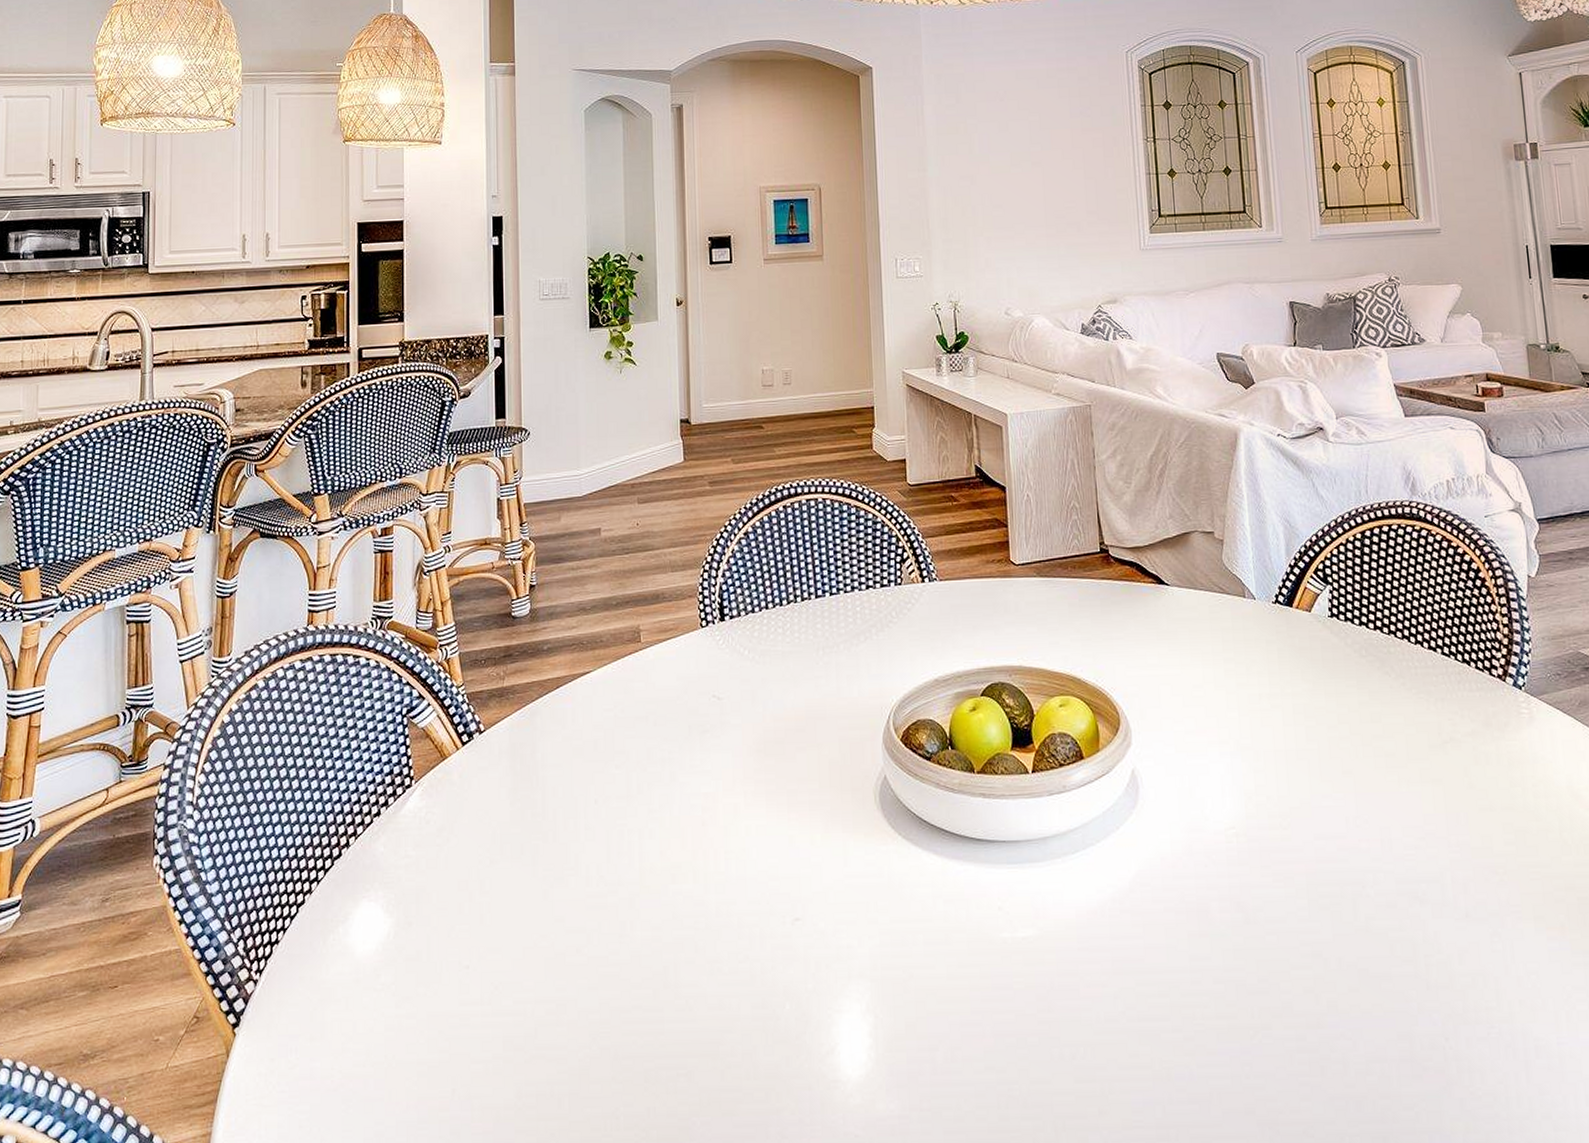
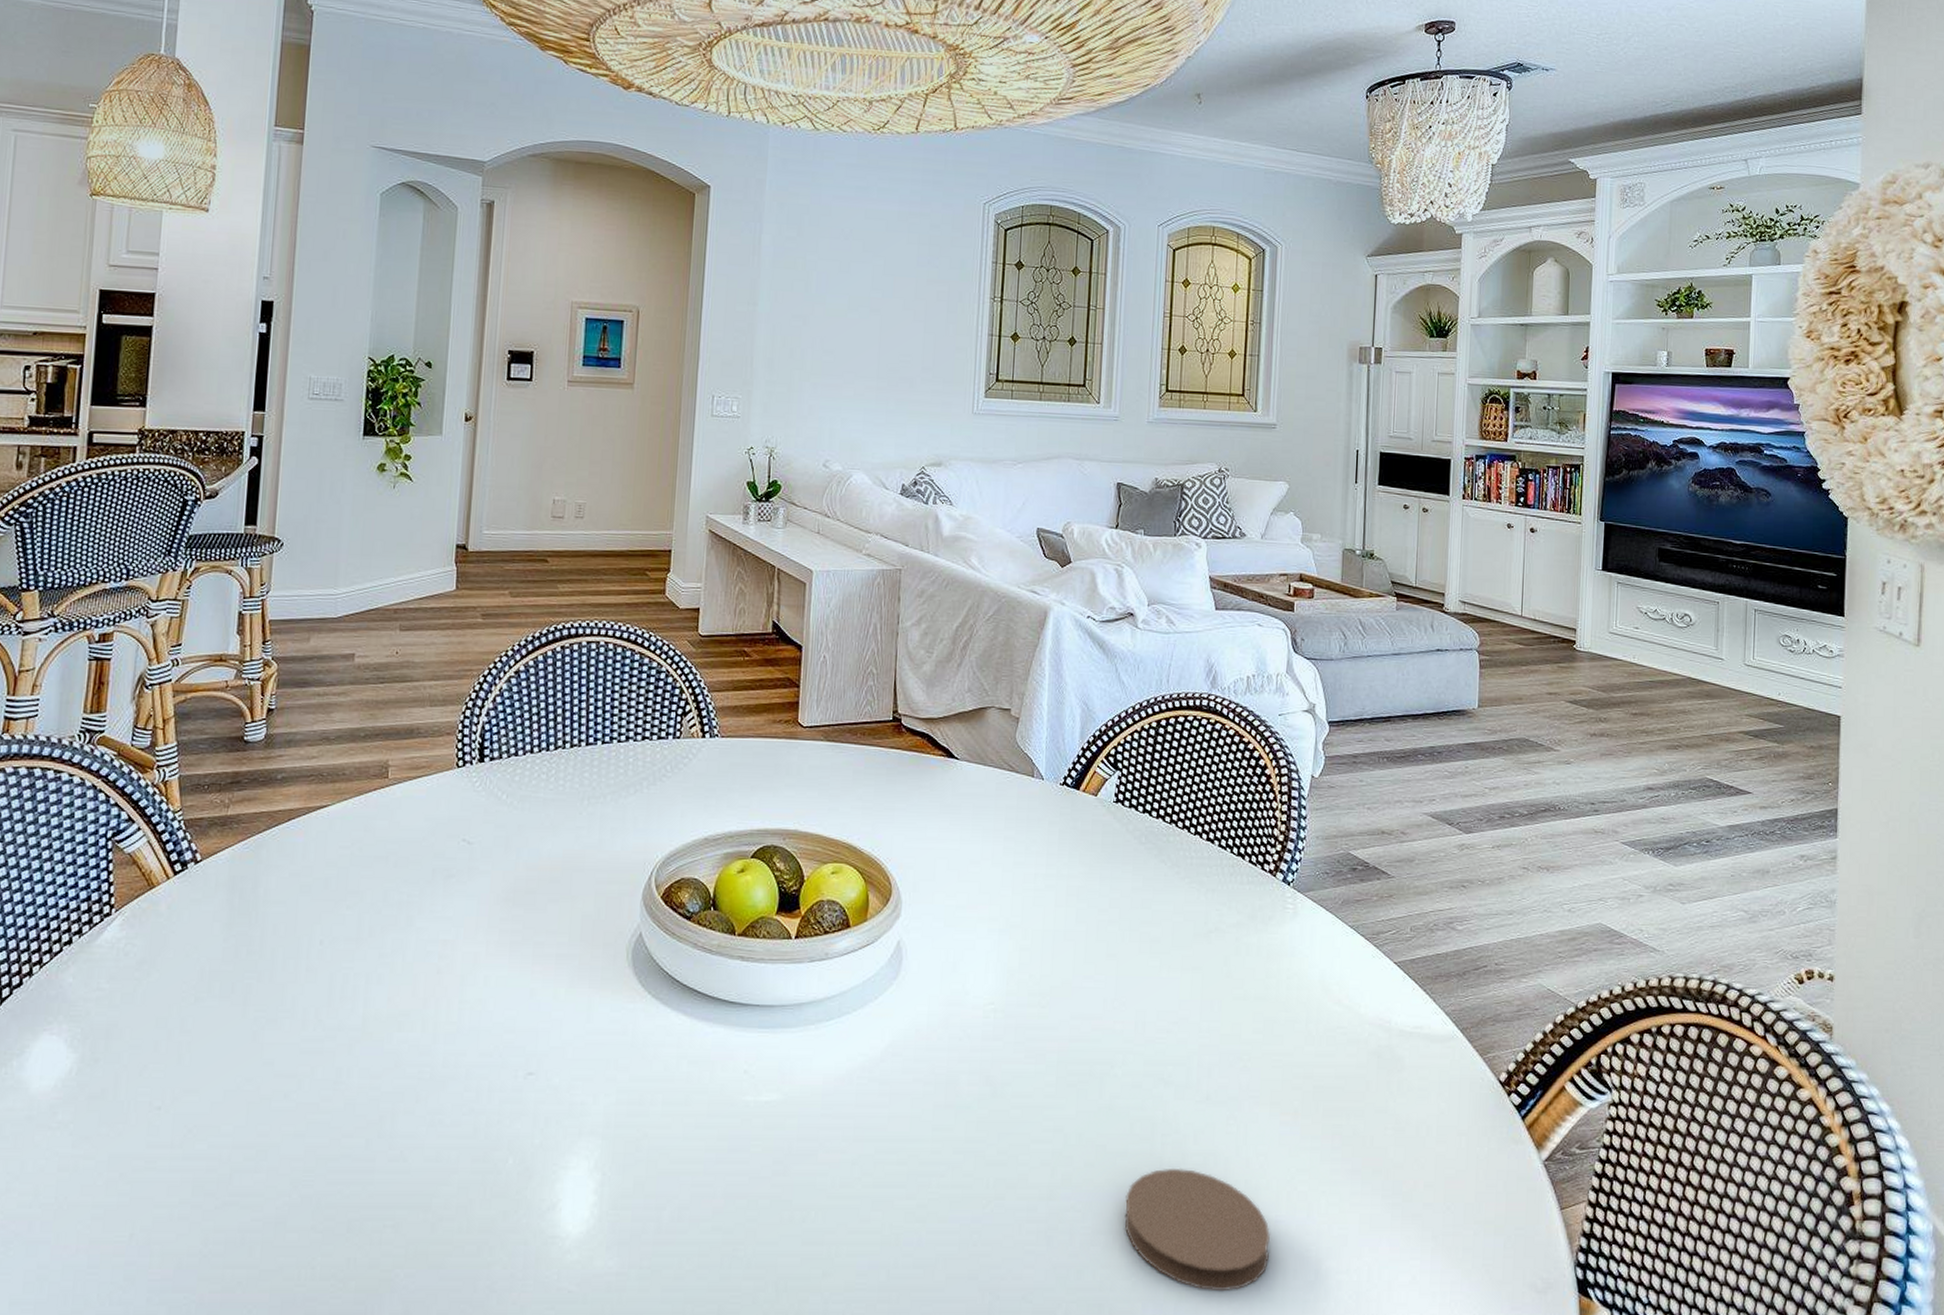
coaster: none [1395,990,1557,1121] -> present [1124,1168,1270,1292]

